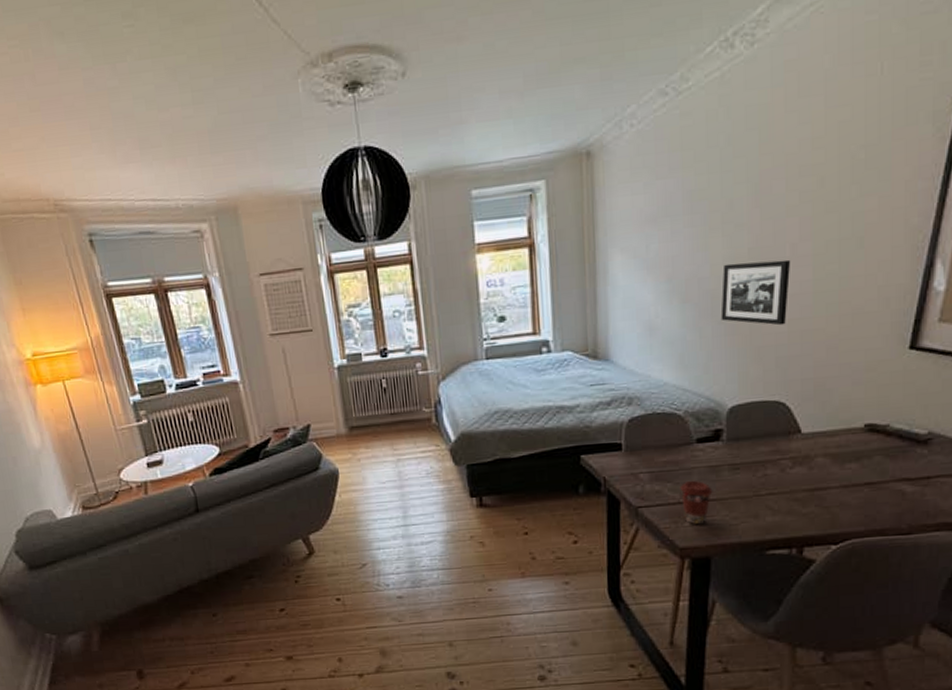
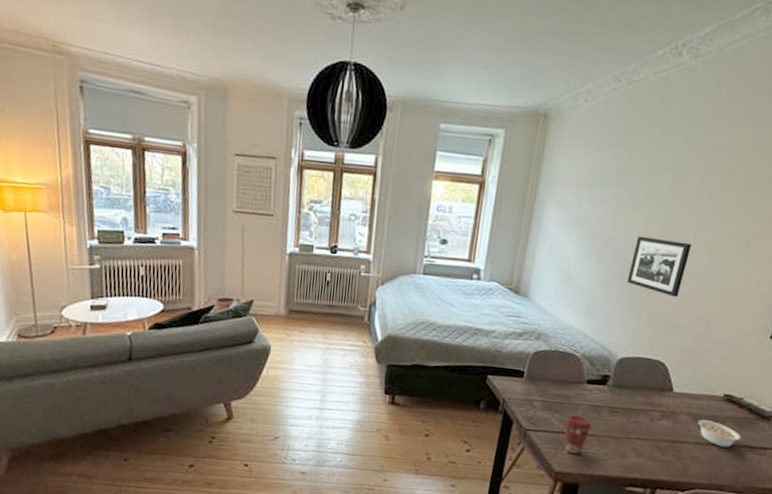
legume: none [839,457,896,486] -> present [698,419,741,448]

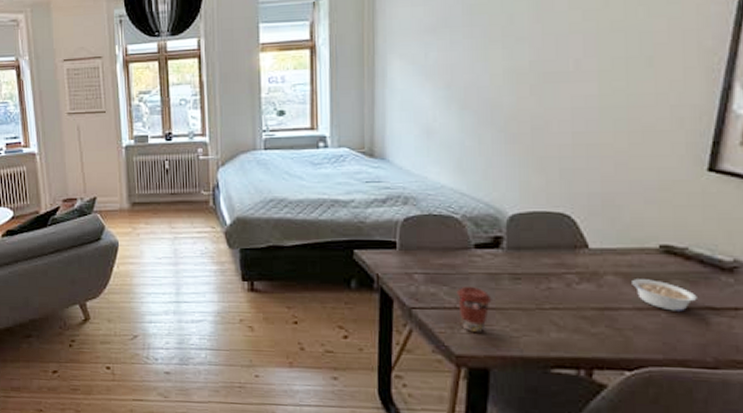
picture frame: present [626,235,692,298] -> none [500,74,575,138]

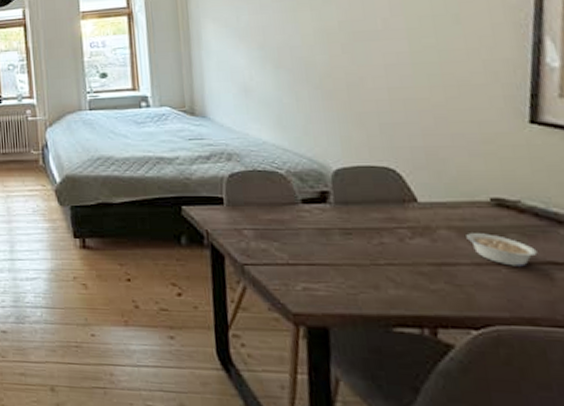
coffee cup: present [456,286,492,333] -> none [287,241,325,290]

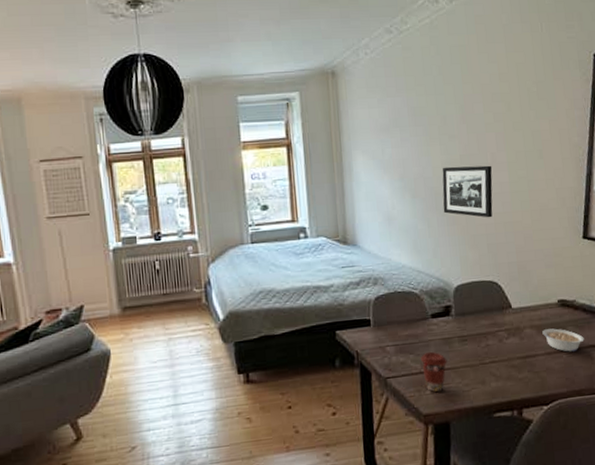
coffee cup: none [287,241,325,290] -> present [420,351,448,393]
picture frame: none [314,32,386,93] -> present [442,165,493,218]

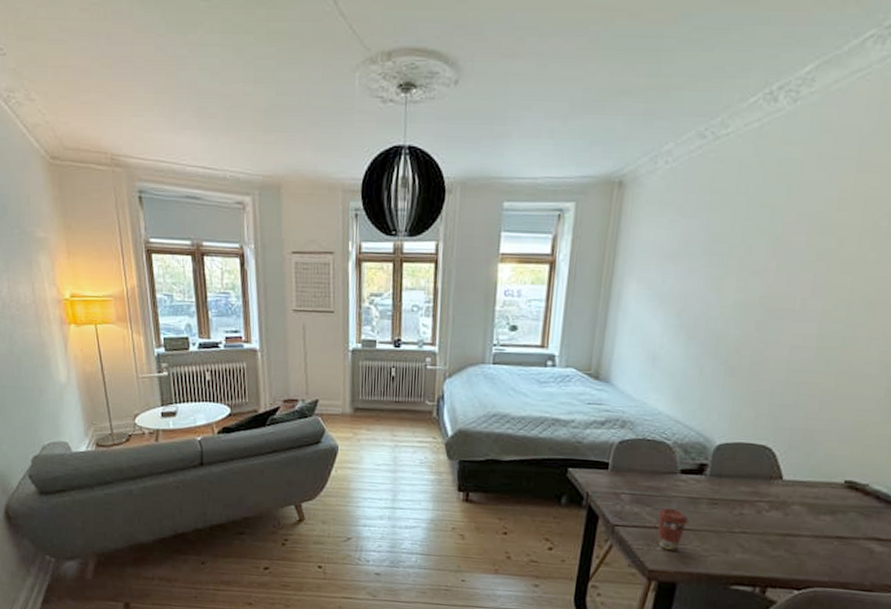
picture frame: present [442,165,493,218] -> none [722,308,800,375]
legume: present [542,328,584,352] -> none [814,510,868,541]

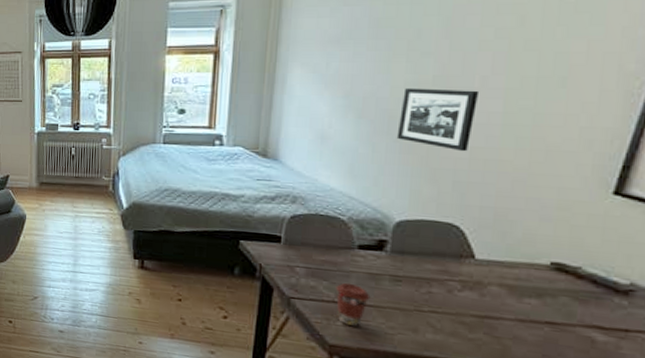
picture frame: none [722,308,800,375] -> present [396,87,480,152]

